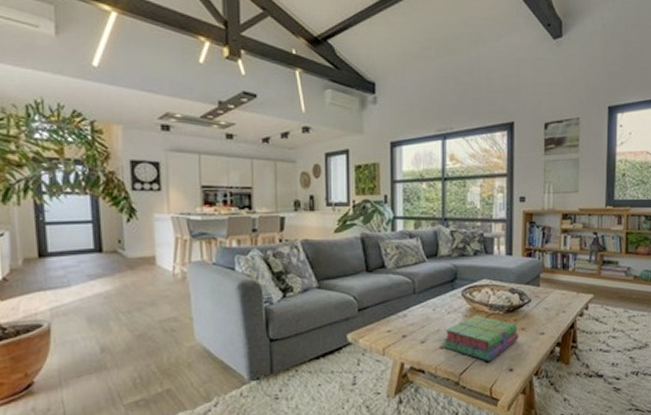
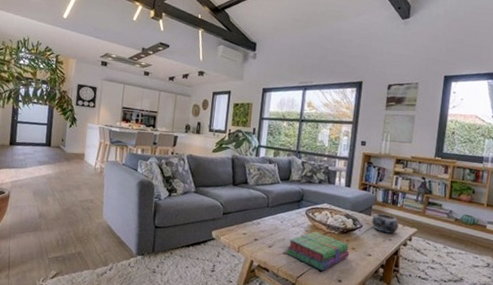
decorative bowl: none [540,282,572,306] -> present [371,213,399,234]

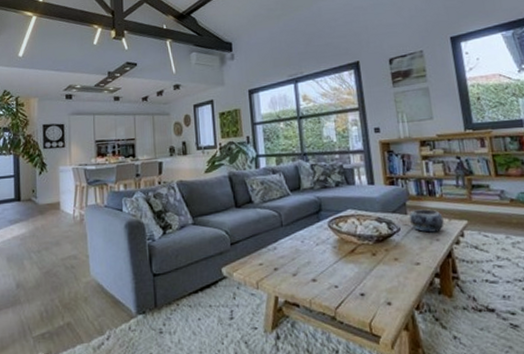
stack of books: present [286,231,350,271] -> none [315,245,393,294]

